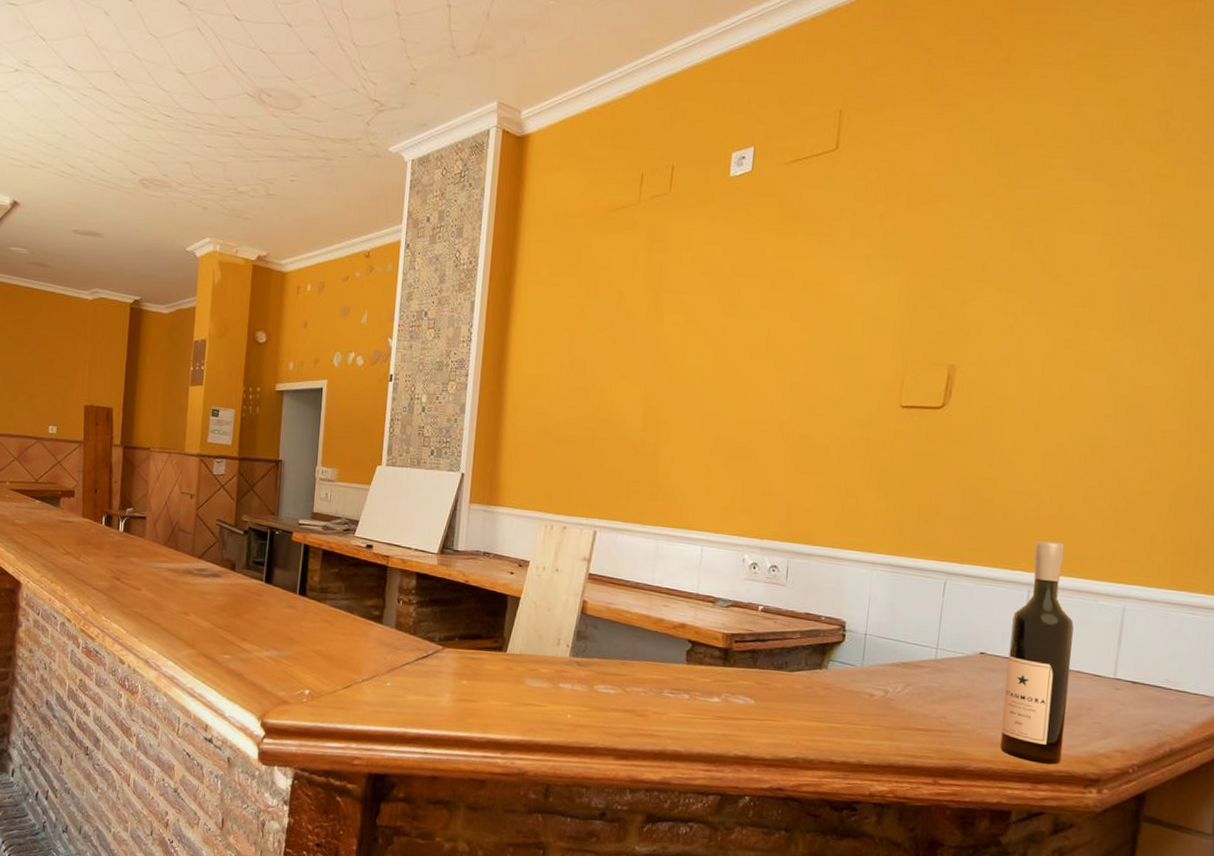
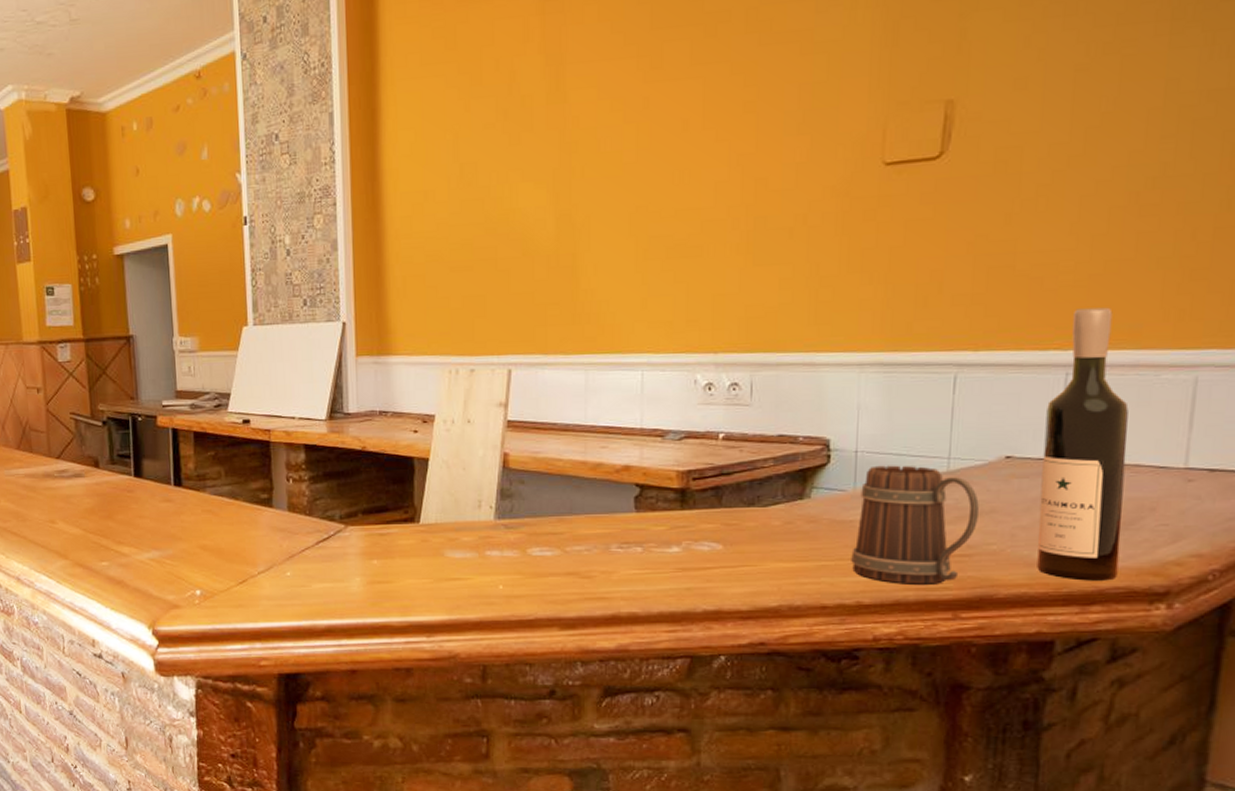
beer mug: none [856,648,958,754] -> present [851,465,979,586]

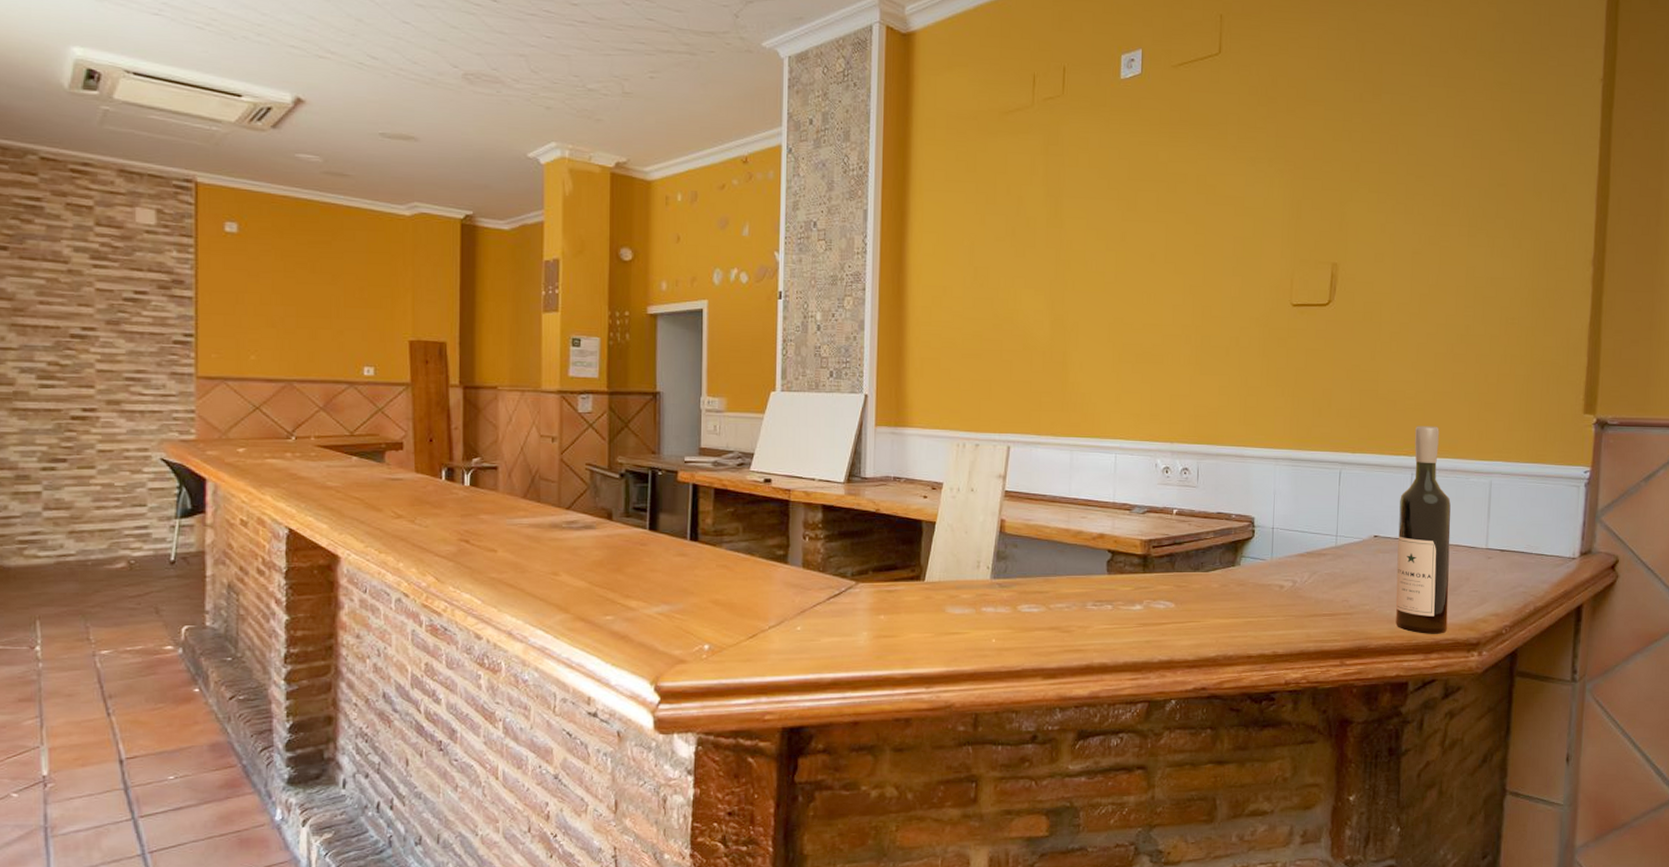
beer mug: present [851,465,979,586] -> none [1269,540,1357,638]

